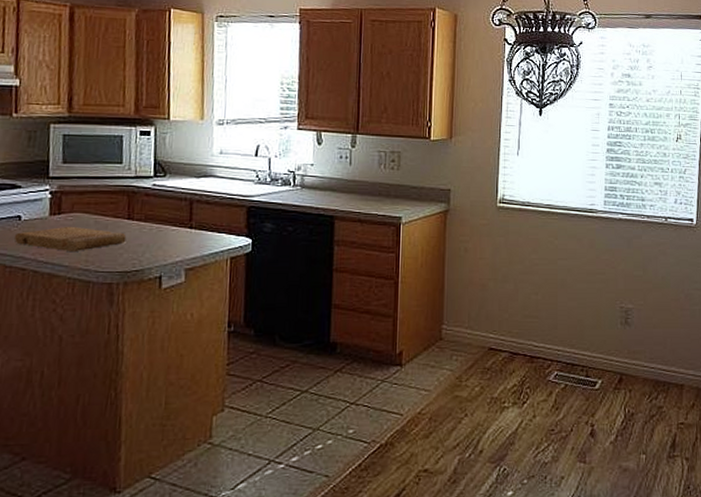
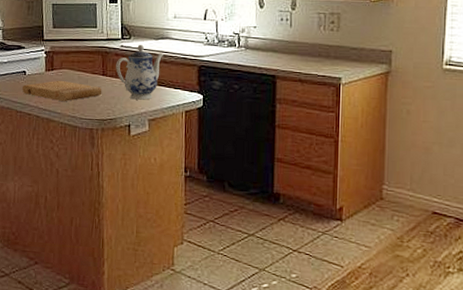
teapot: none [145,183,207,247] -> present [116,44,164,100]

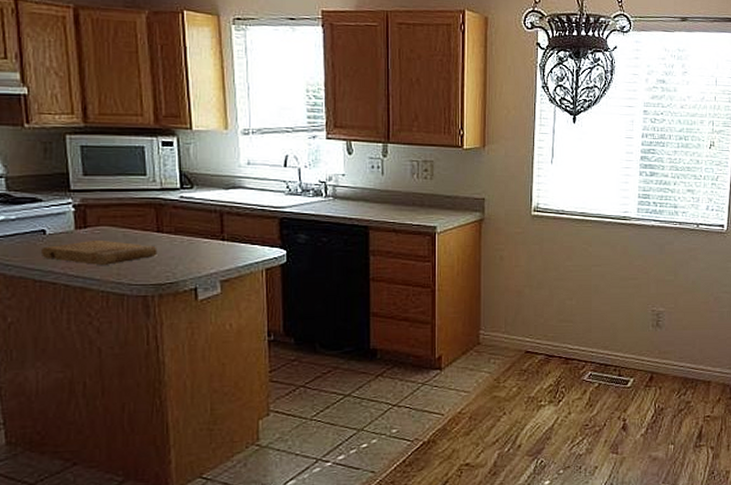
teapot: present [116,44,164,100] -> none [174,194,237,259]

